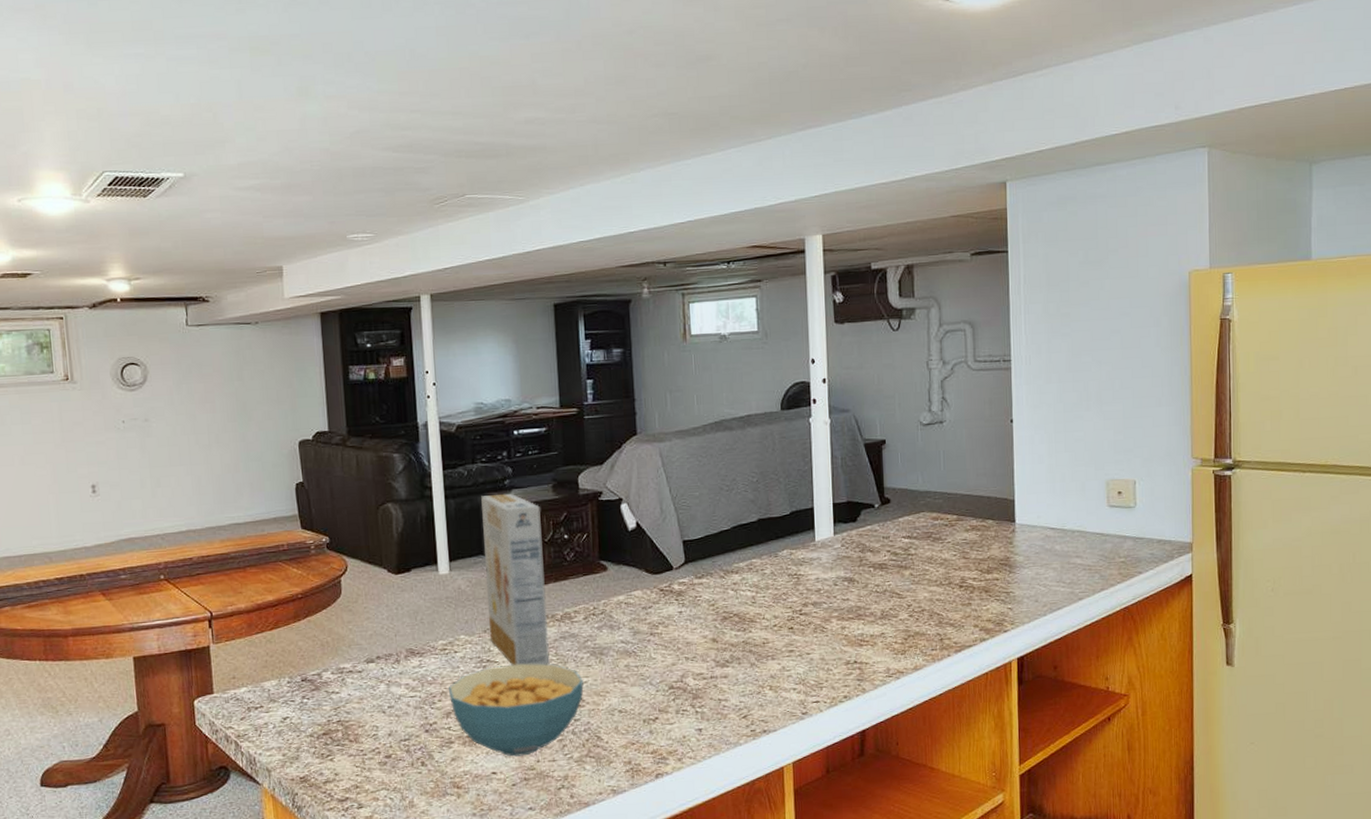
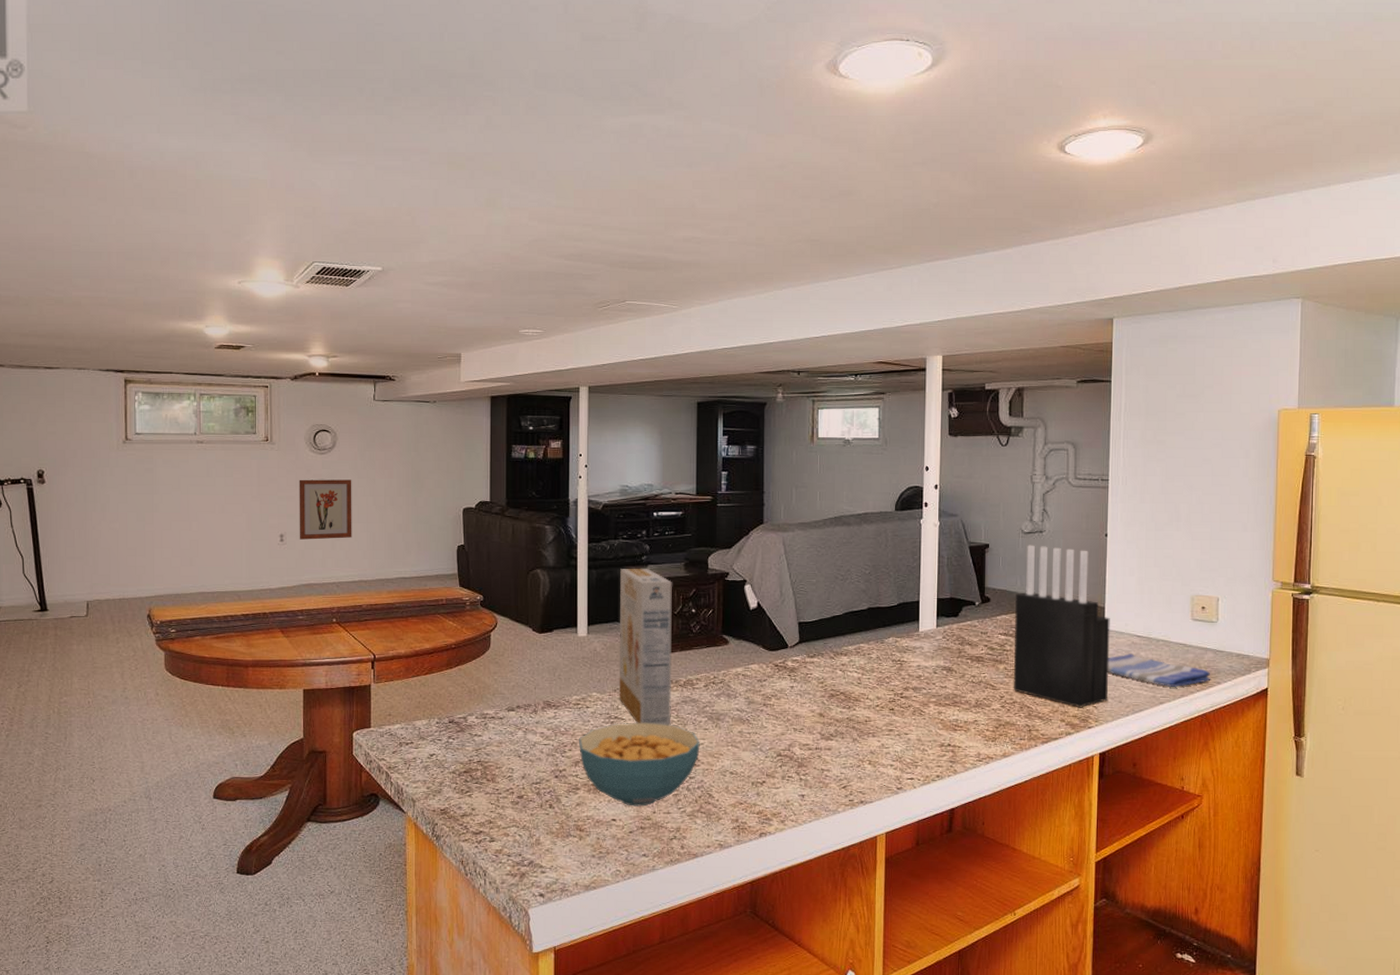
wall art: none [108,417,175,489] -> present [299,479,352,540]
knife block: none [917,437,1023,611] -> present [1013,545,1110,708]
dish towel: none [1021,548,1132,581] -> present [1108,653,1211,687]

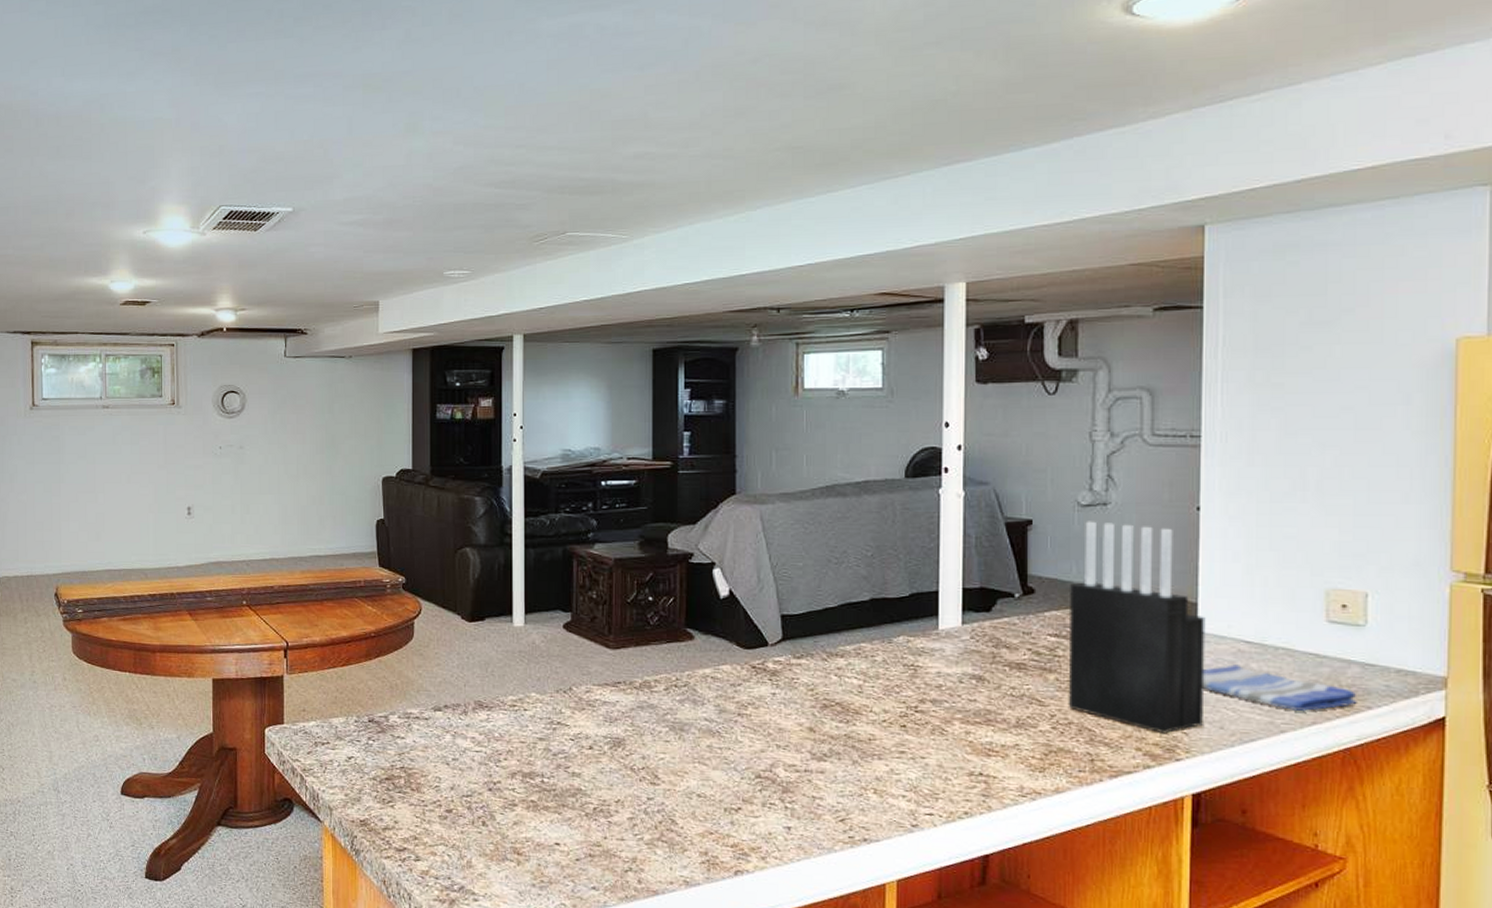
wall art: present [299,479,352,540] -> none [206,446,263,513]
cereal bowl: present [578,722,700,807] -> none [515,729,660,830]
cereal box: present [618,568,673,726] -> none [561,547,626,736]

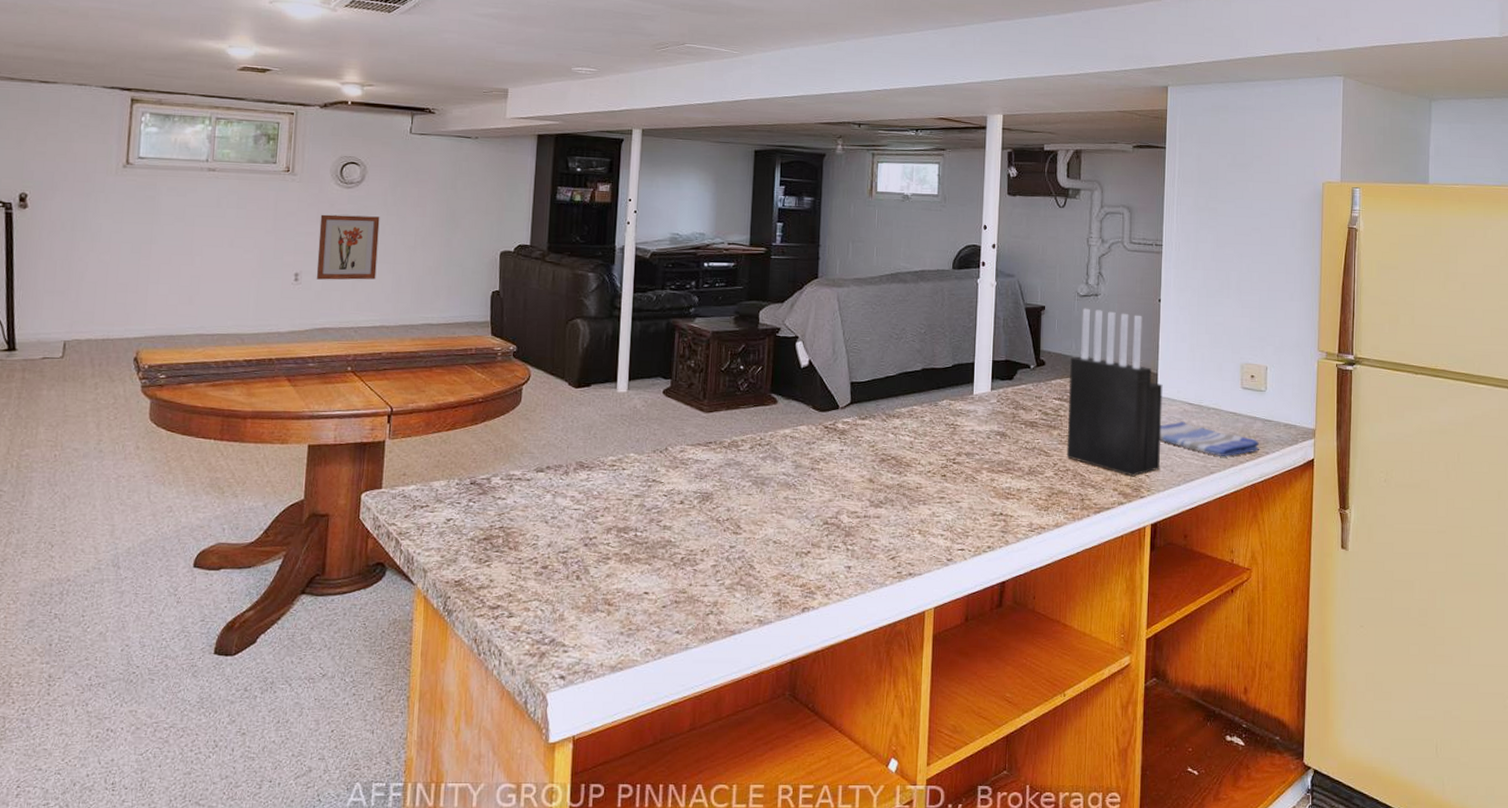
wall art: none [206,446,263,513] -> present [316,214,380,280]

